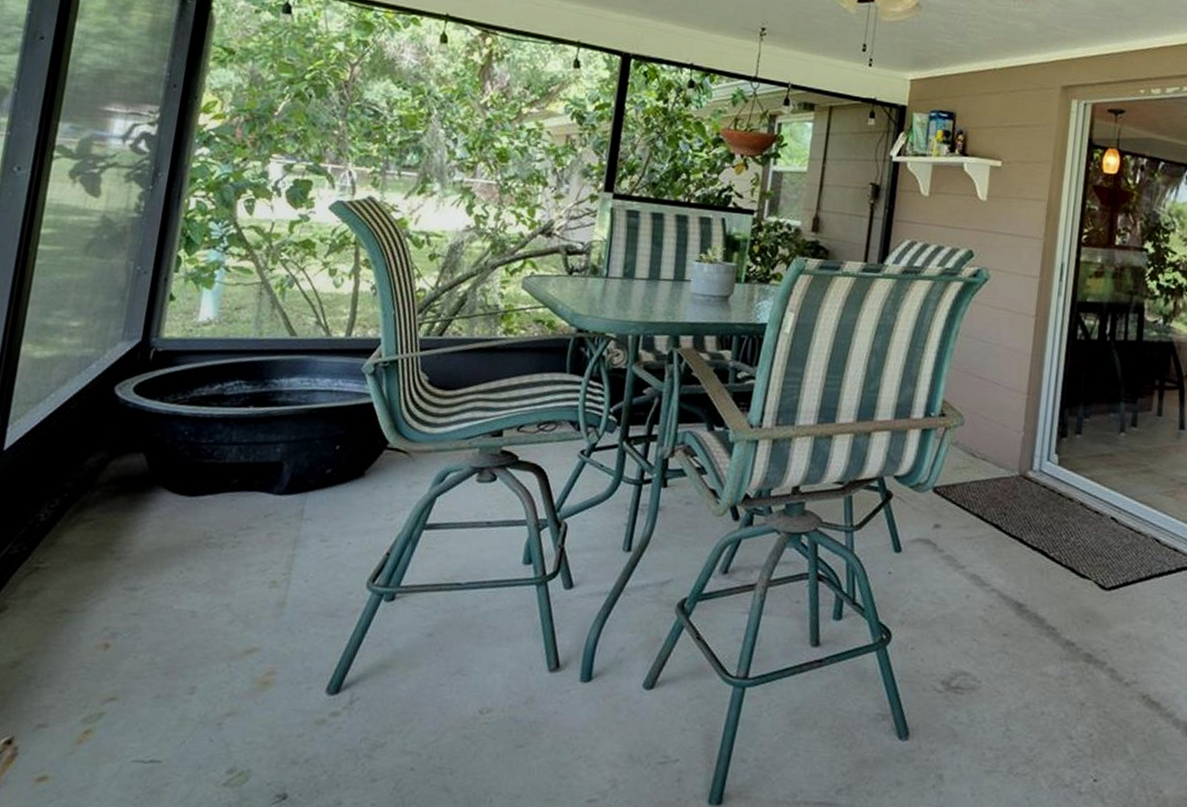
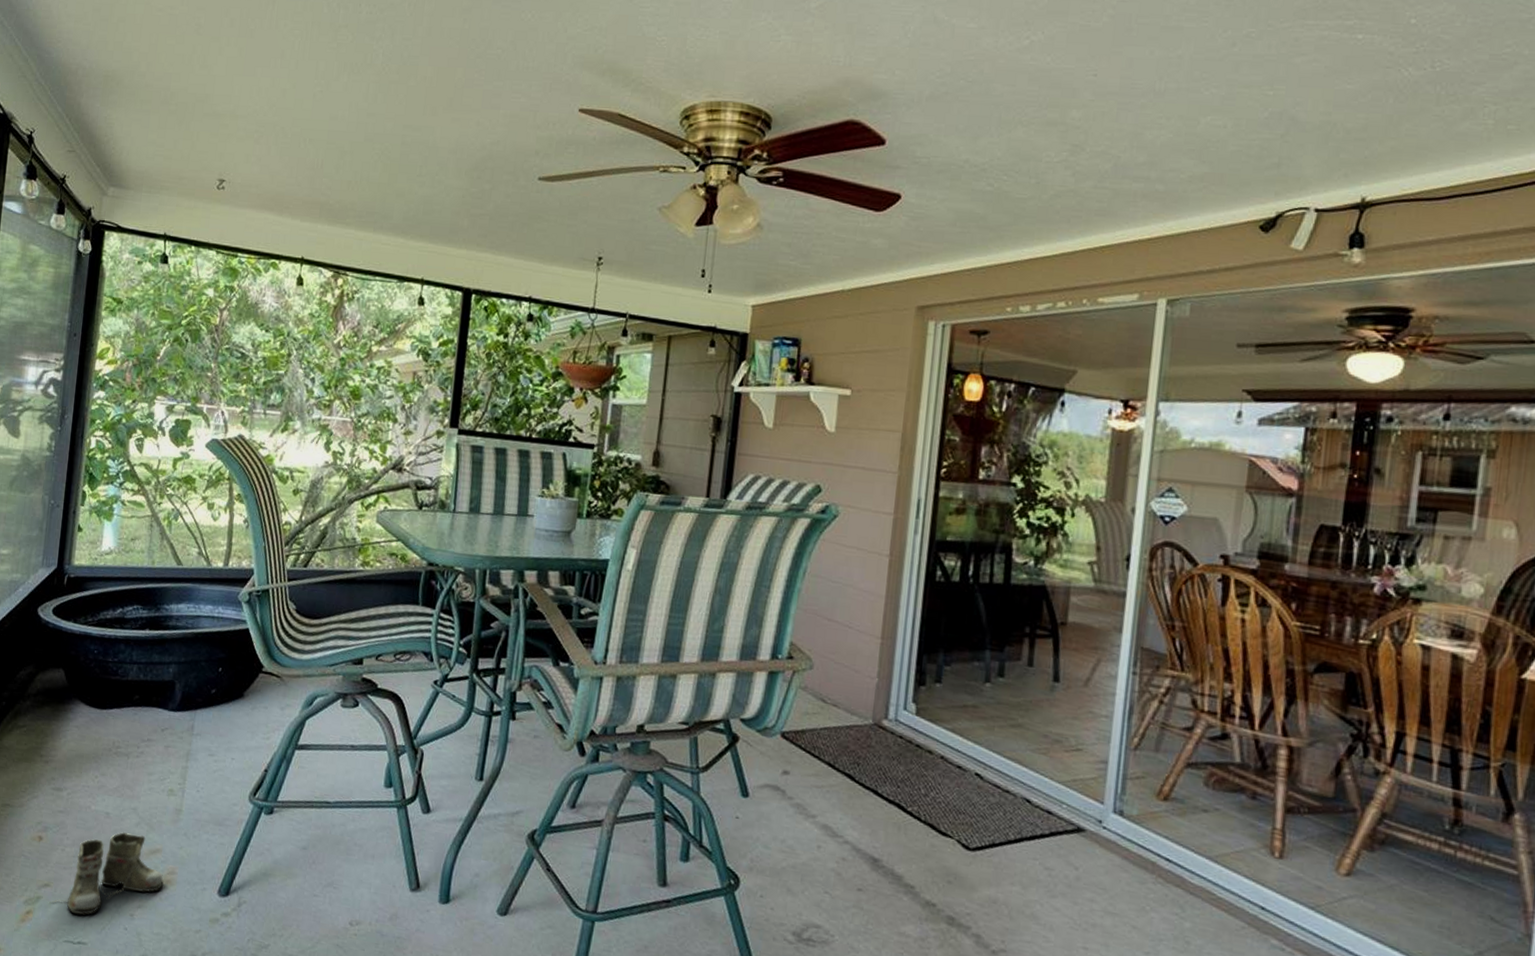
boots: none [116,632,261,729] -> present [50,832,164,915]

